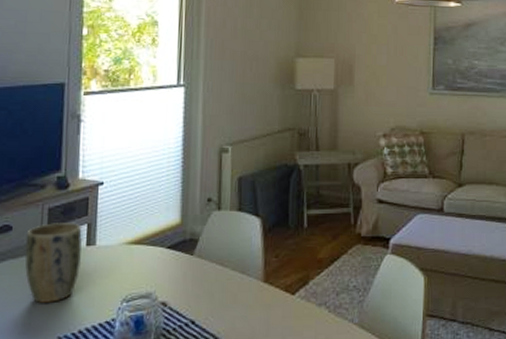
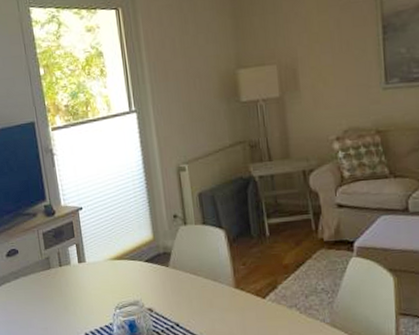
plant pot: present [25,223,82,303] -> none [30,244,77,312]

